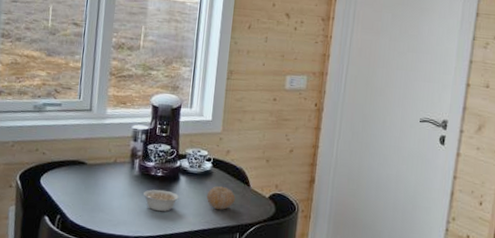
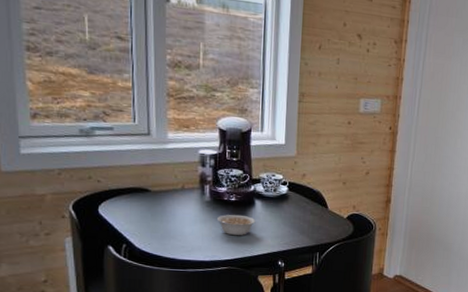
fruit: present [206,186,236,210] -> none [284,209,314,231]

